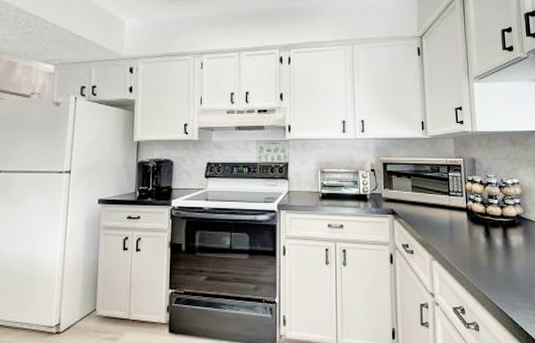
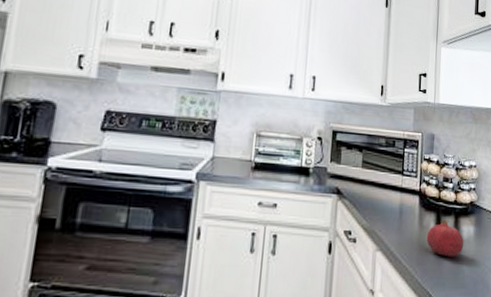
fruit: none [477,231,515,264] -> present [426,219,464,257]

